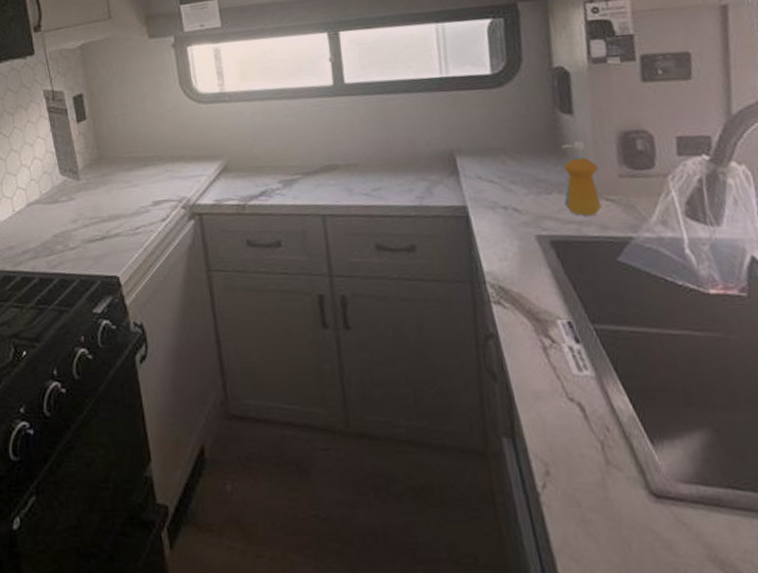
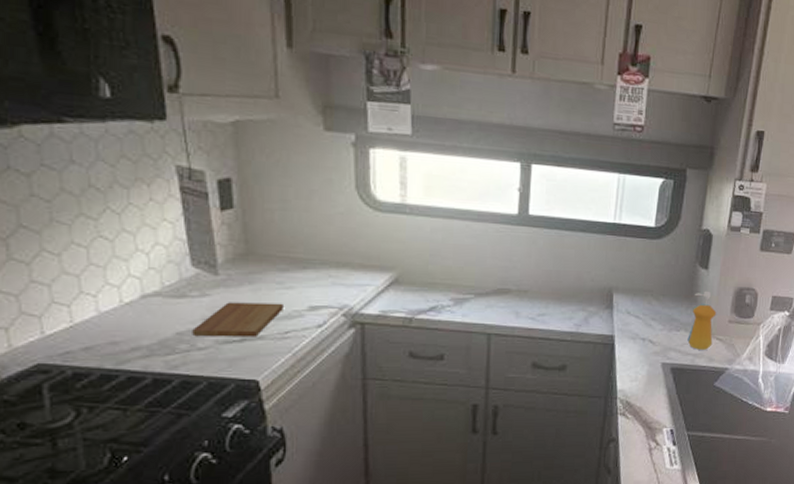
cutting board: none [65,201,132,237] -> present [192,302,283,336]

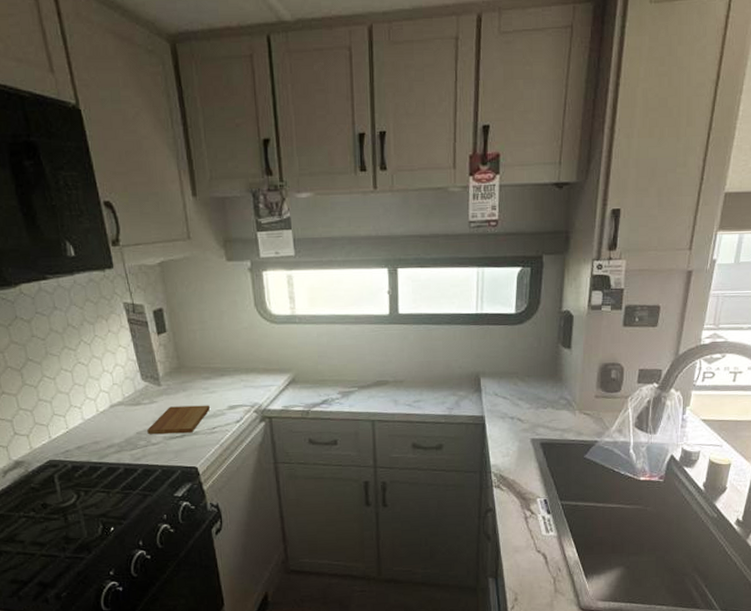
soap dispenser: present [687,291,717,350] -> none [555,369,582,425]

